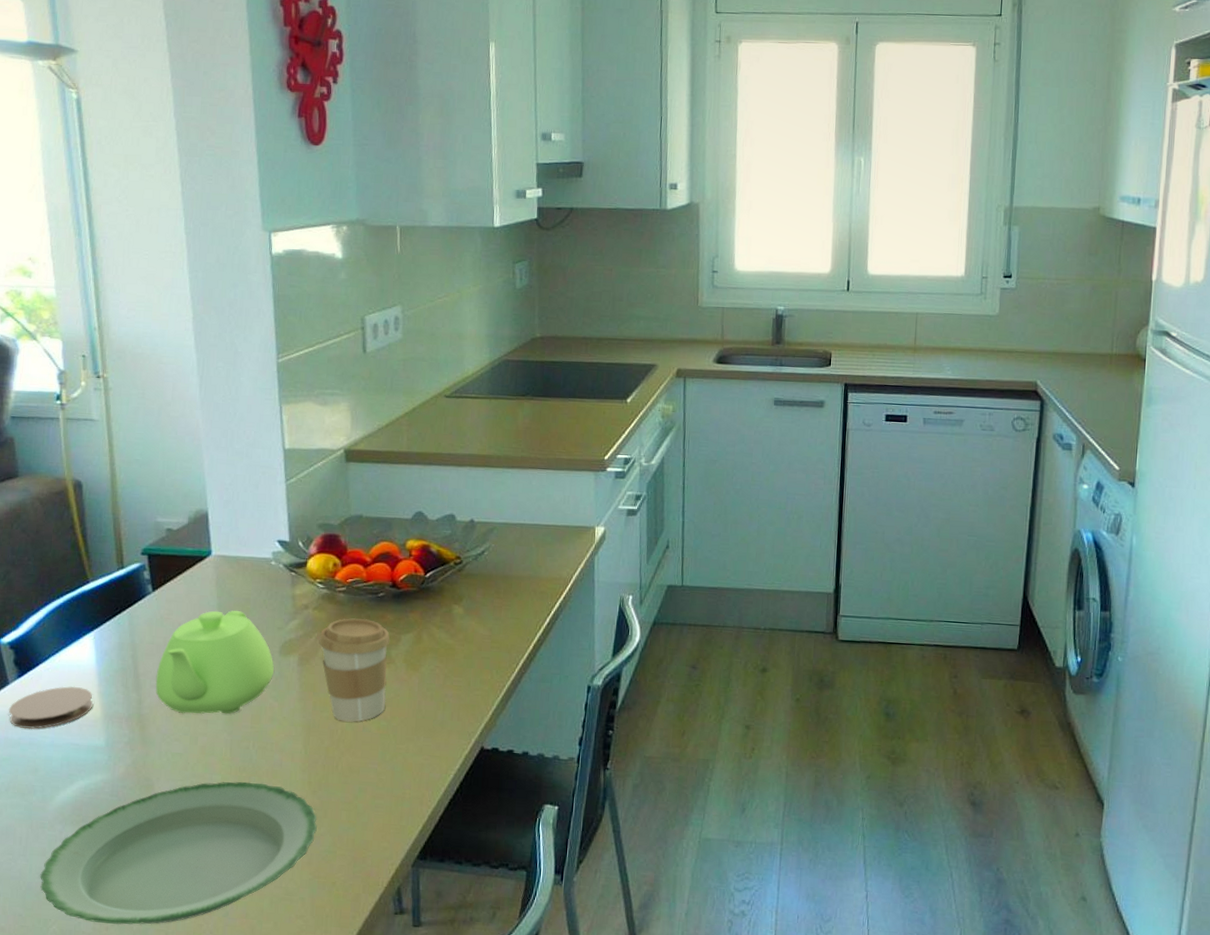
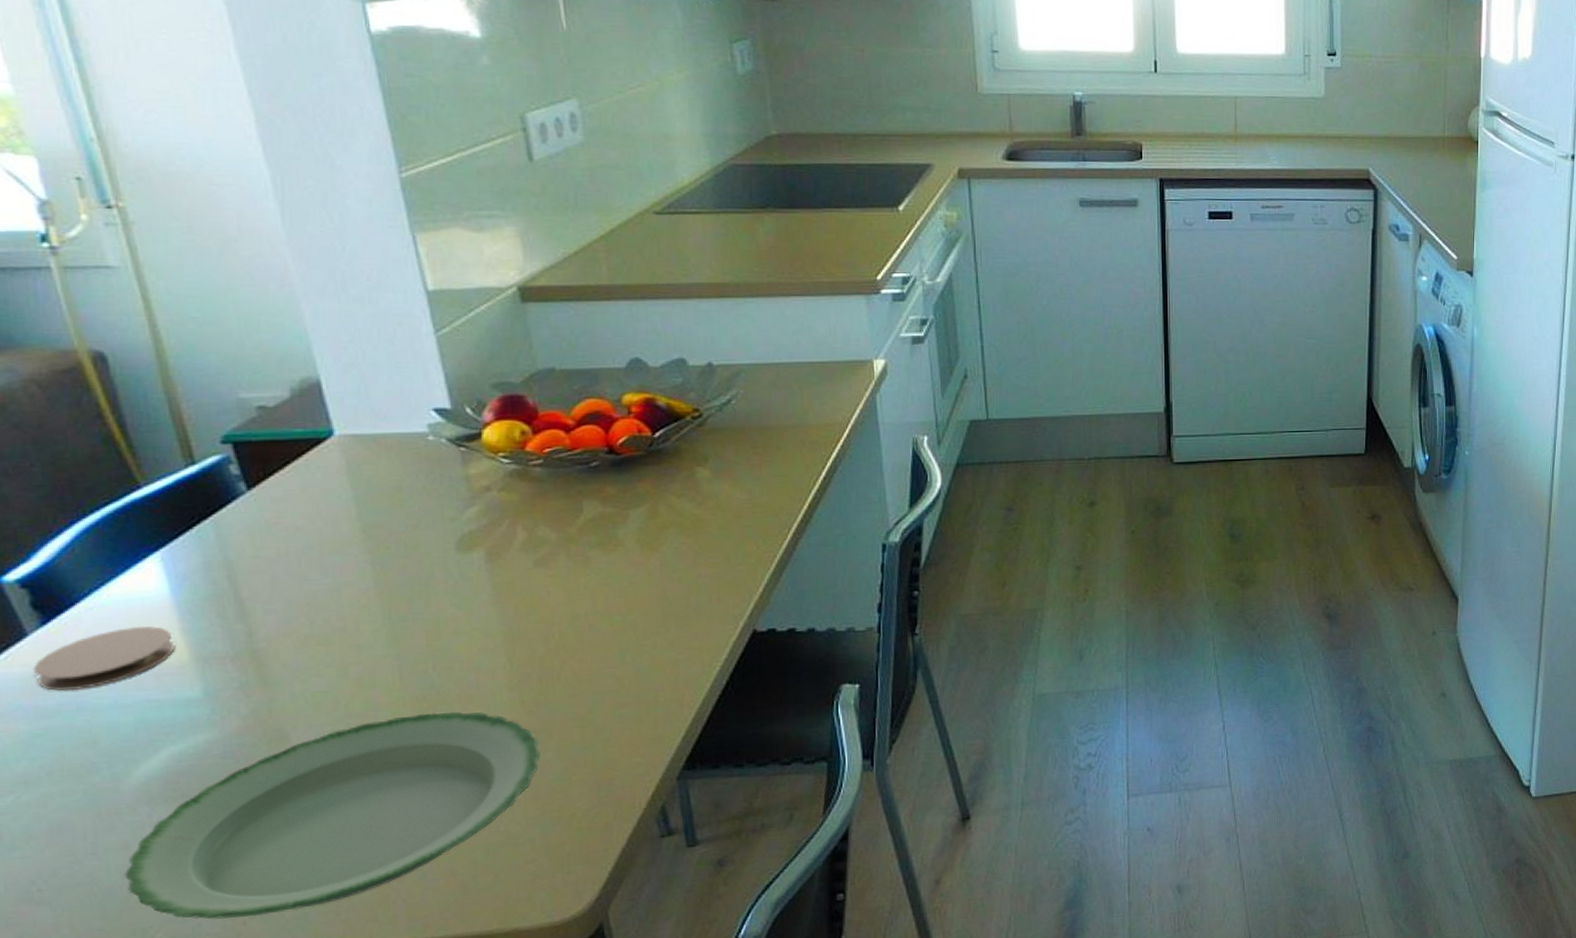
teapot: present [155,610,275,714] -> none [270,503,452,642]
coffee cup: present [319,618,390,722] -> none [512,495,618,623]

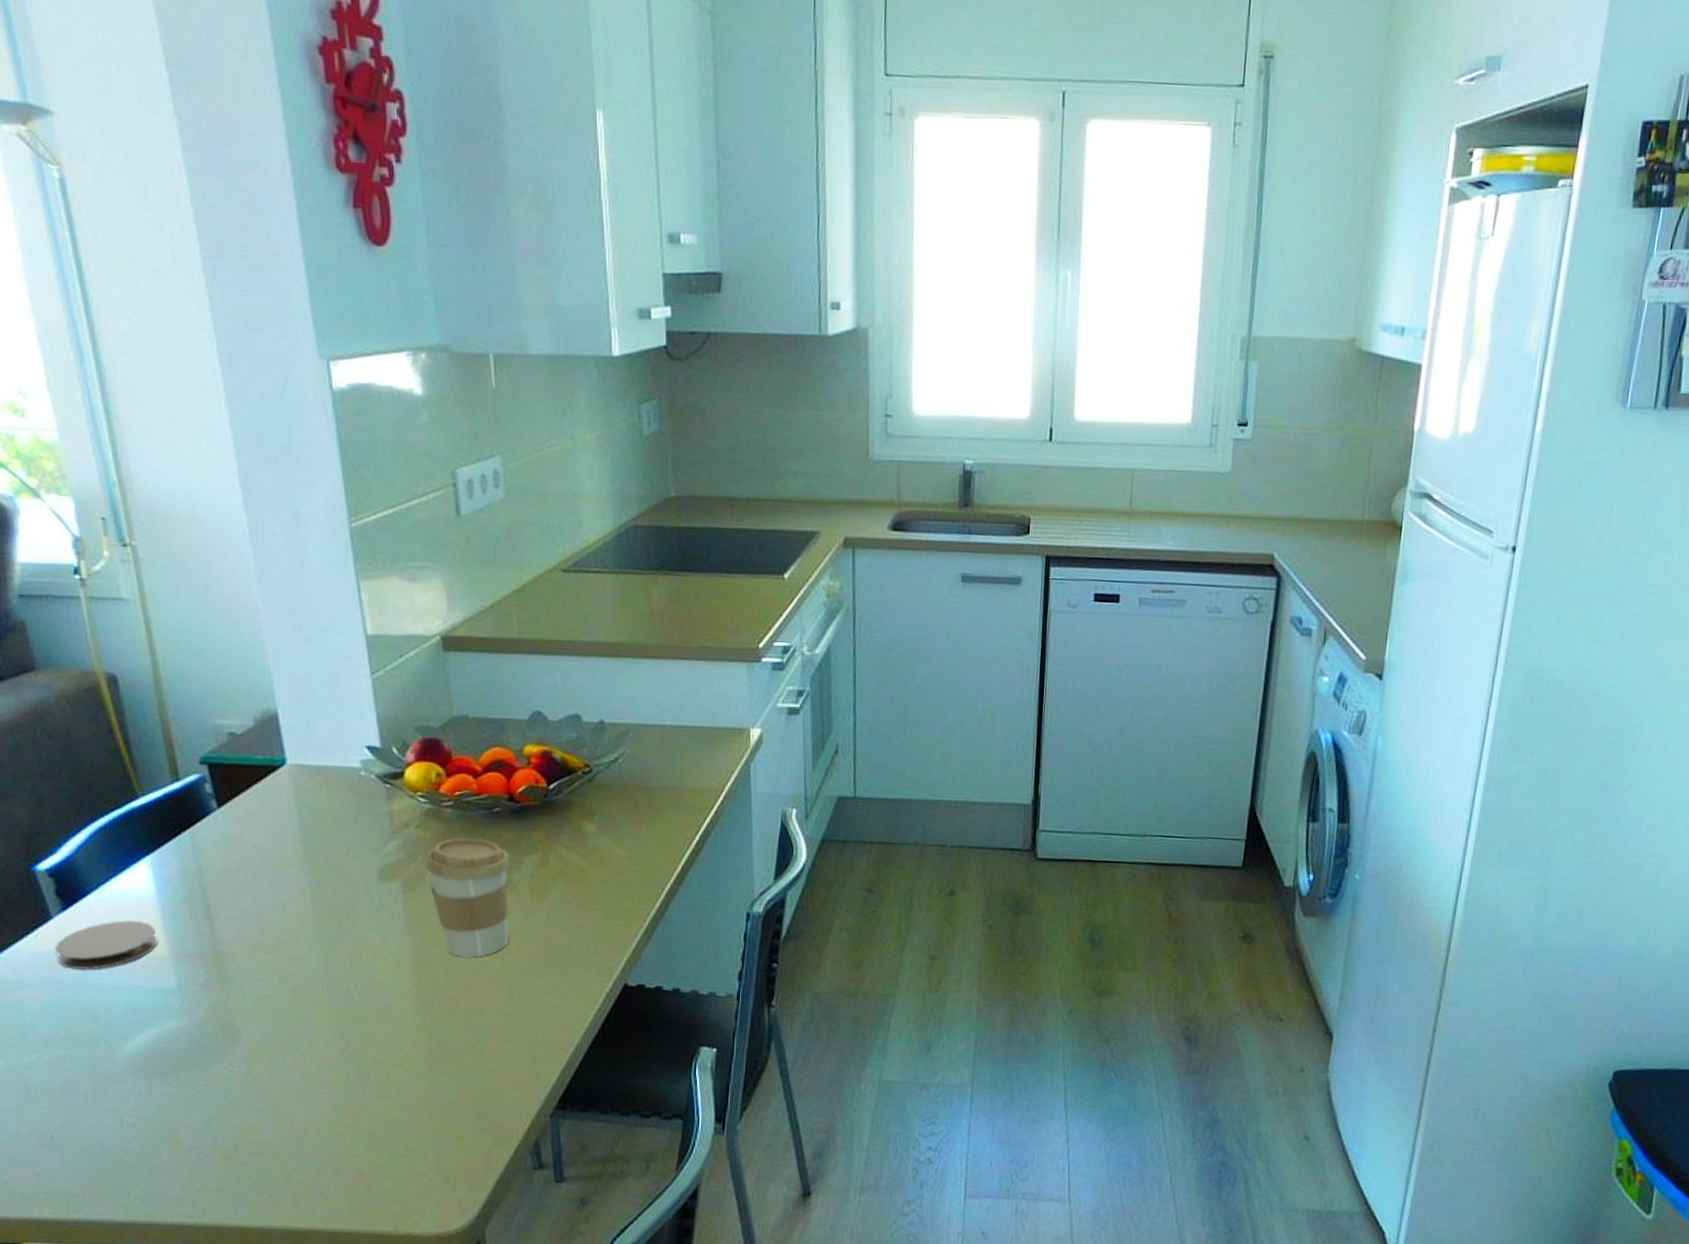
plate: present [125,711,540,920] -> none [114,1026,437,1187]
coffee cup: none [512,495,618,623] -> present [425,837,511,957]

